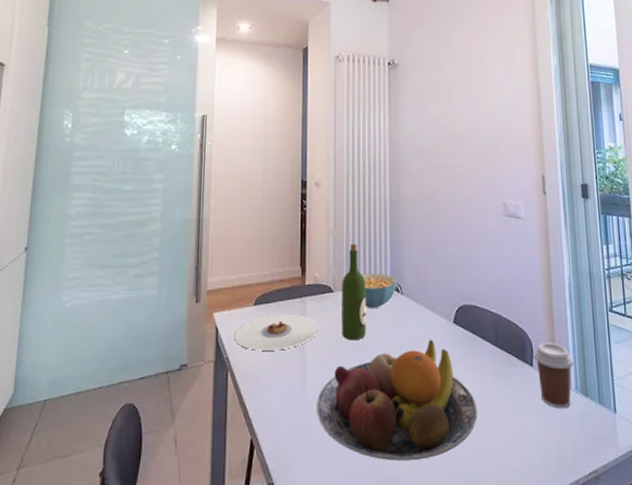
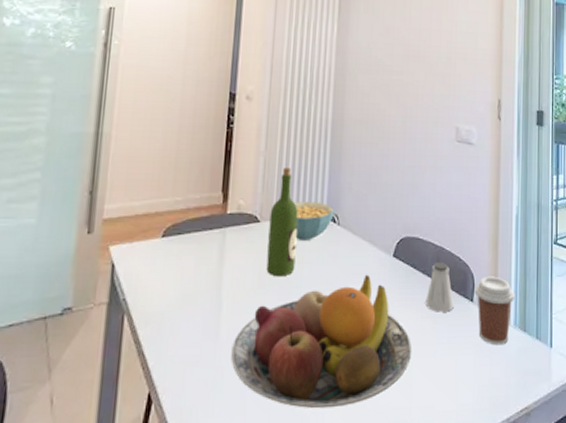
plate: present [234,314,319,351] -> none [134,247,240,290]
saltshaker: none [487,329,514,376] -> present [425,263,454,312]

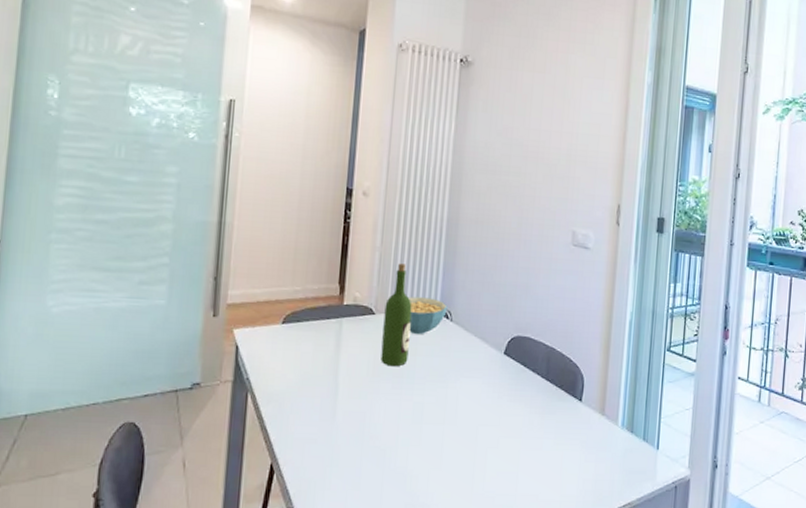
fruit bowl: present [231,274,412,409] -> none [346,369,520,490]
saltshaker: present [425,263,454,312] -> none [534,362,563,410]
coffee cup: present [474,276,515,346] -> none [583,378,624,444]

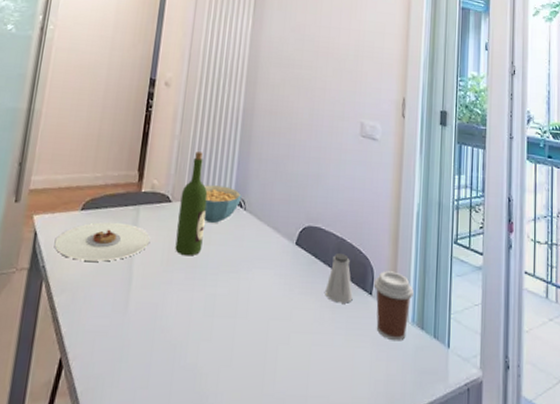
plate: none [257,334,355,373] -> present [54,221,151,262]
saltshaker: none [534,362,563,410] -> present [325,254,353,303]
coffee cup: none [583,378,624,444] -> present [373,271,414,341]

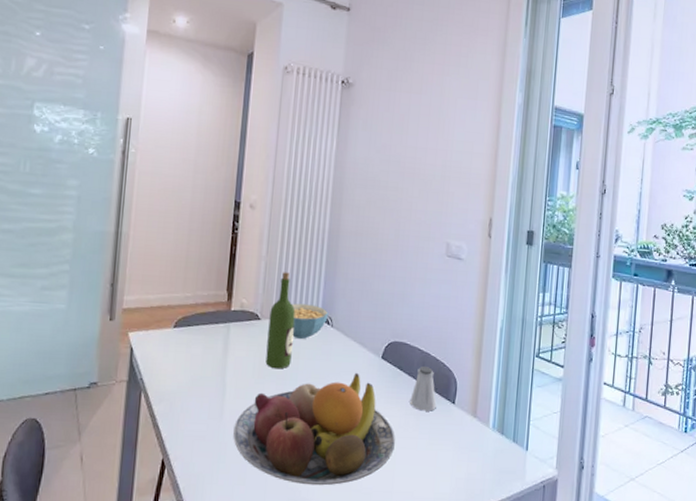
plate: present [54,221,151,262] -> none [150,338,242,374]
fruit bowl: none [137,259,311,390] -> present [233,372,396,486]
coffee cup: present [373,271,414,341] -> none [456,382,495,445]

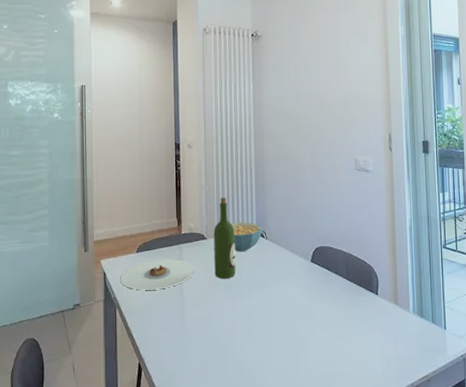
plate: none [150,338,242,374] -> present [120,259,194,290]
fruit bowl: present [233,372,396,486] -> none [194,275,332,375]
saltshaker: present [410,366,437,411] -> none [339,265,362,303]

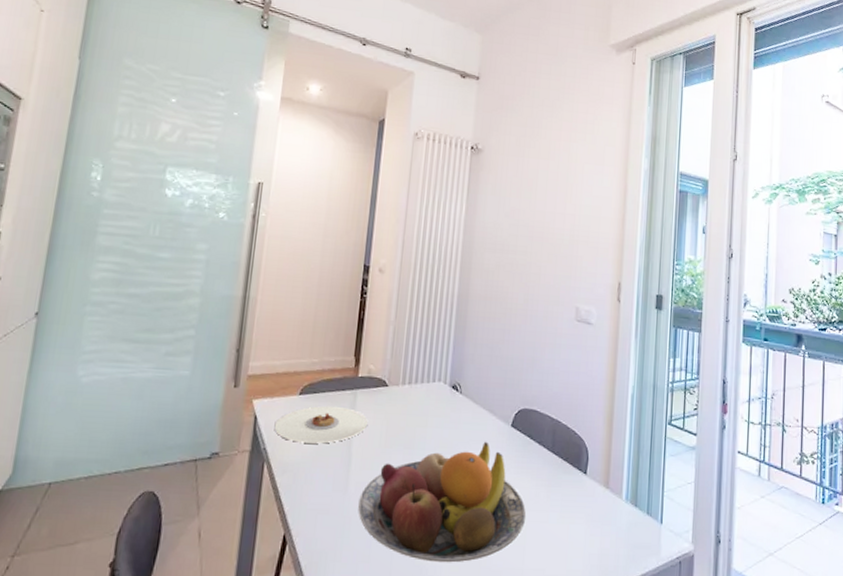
fruit bowl: none [194,275,332,375] -> present [358,441,527,563]
wine bottle: present [214,197,236,279] -> none [393,337,424,438]
cereal bowl: present [231,222,262,252] -> none [420,369,457,406]

